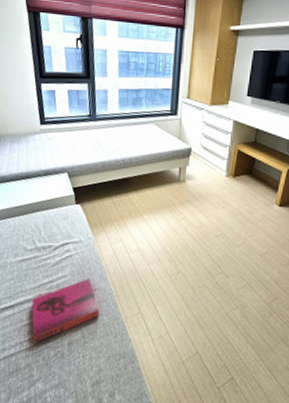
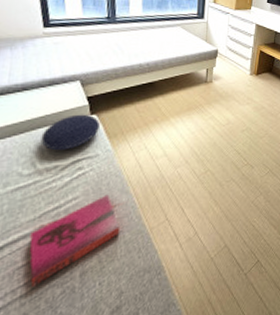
cushion: none [39,202,83,233] -> present [40,114,100,151]

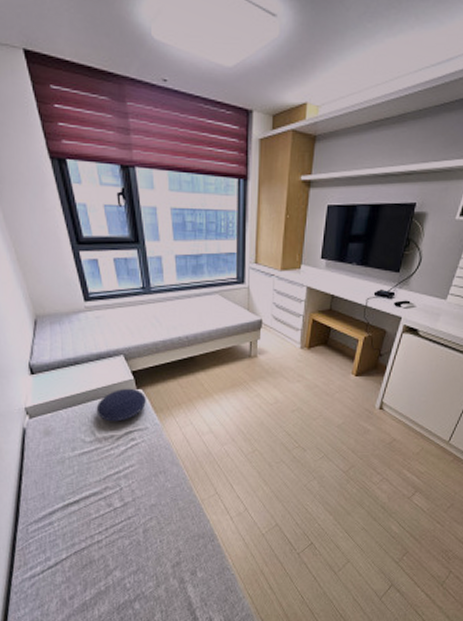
hardback book: present [29,194,121,287] -> none [98,465,174,535]

